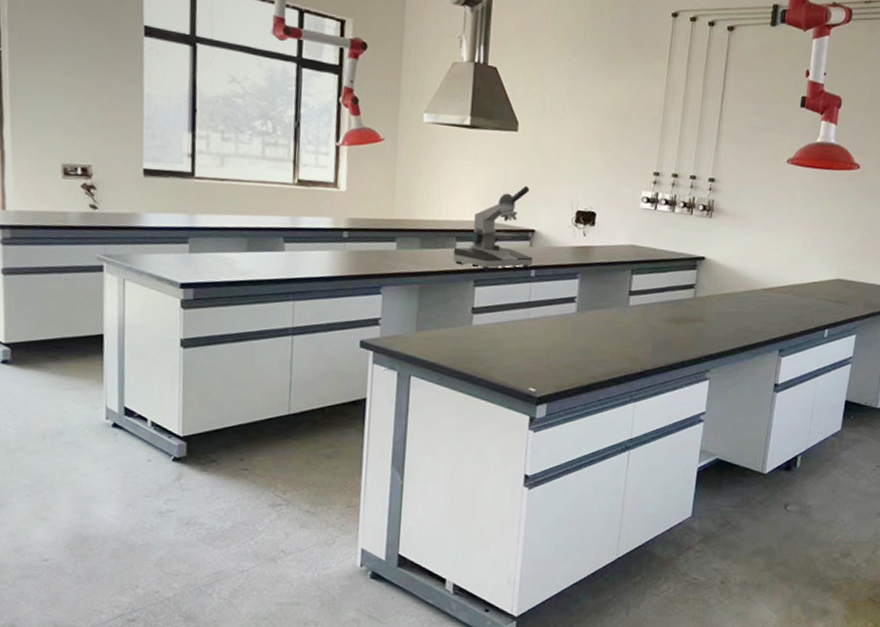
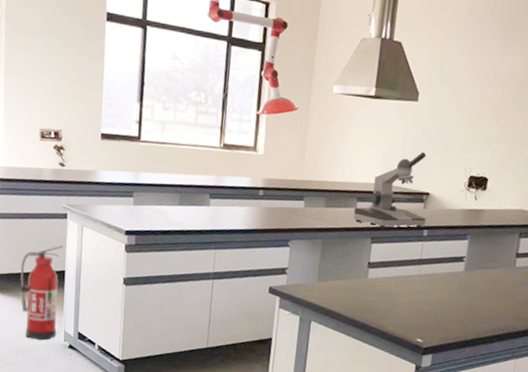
fire extinguisher: none [43,304,99,420] -> present [20,245,63,340]

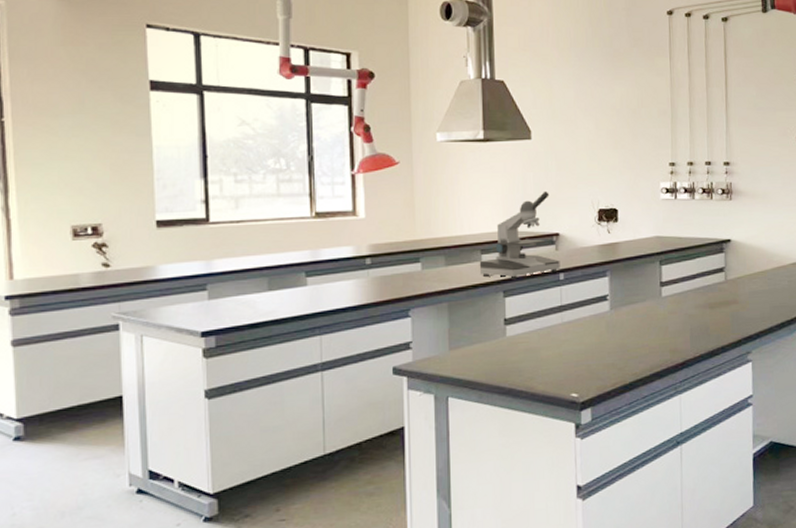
fire extinguisher: present [20,245,63,340] -> none [57,365,118,492]

